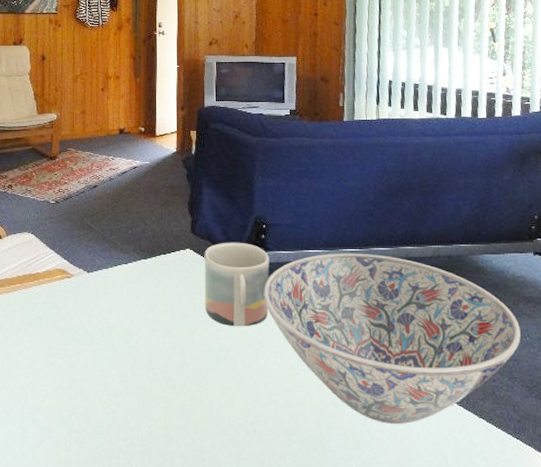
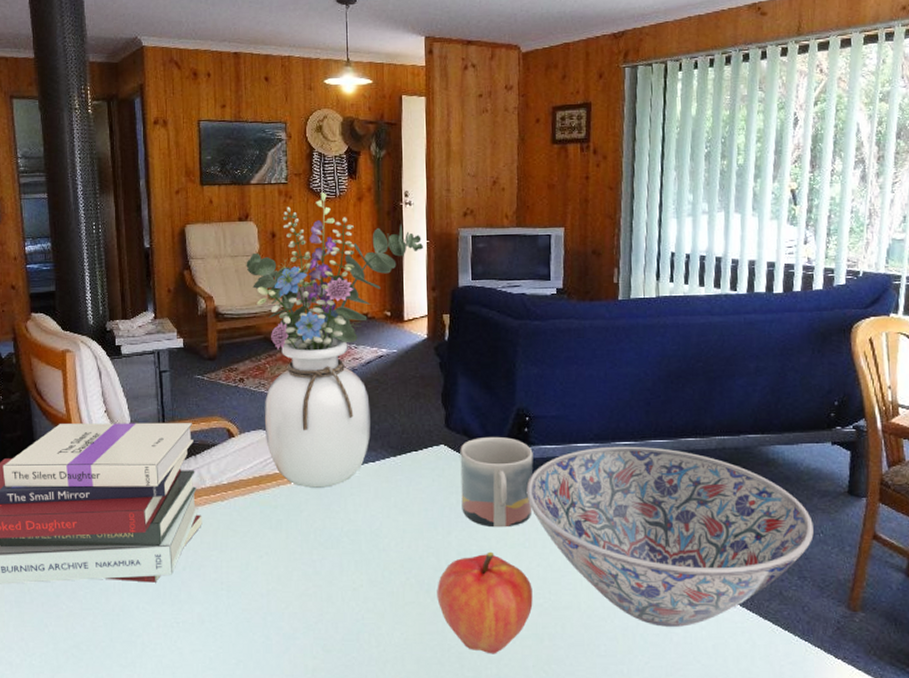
bouquet: none [18,22,174,287] -> present [246,192,423,488]
fruit: none [181,349,269,449] -> present [437,551,533,654]

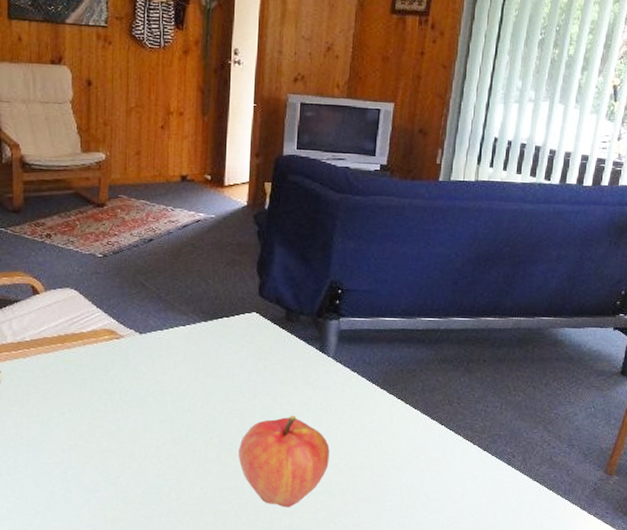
bouquet: present [246,192,423,488] -> none [57,41,250,349]
mug: present [460,436,534,528] -> none [269,306,342,393]
bowl: present [526,446,814,627] -> none [332,321,587,486]

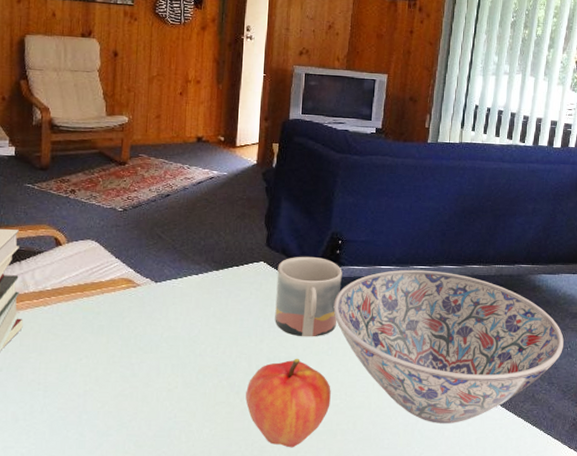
mug: none [269,306,342,393] -> present [275,256,342,337]
bowl: none [332,321,587,486] -> present [333,269,564,423]

